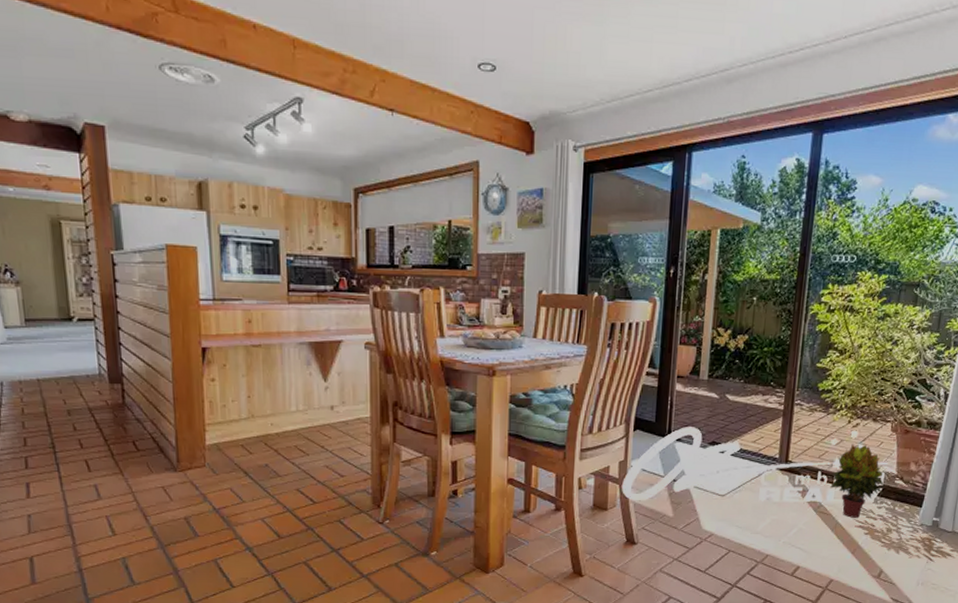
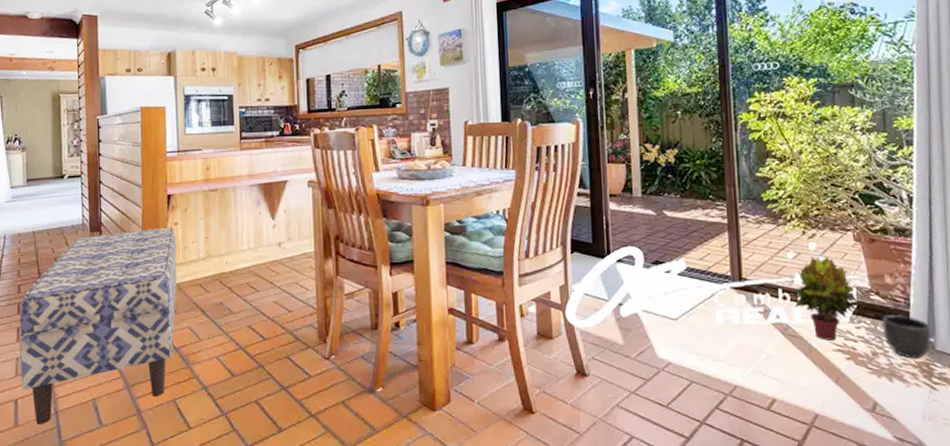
bench: none [28,383,216,583] -> present [19,227,178,425]
planter: none [899,498,940,535] -> present [882,315,932,359]

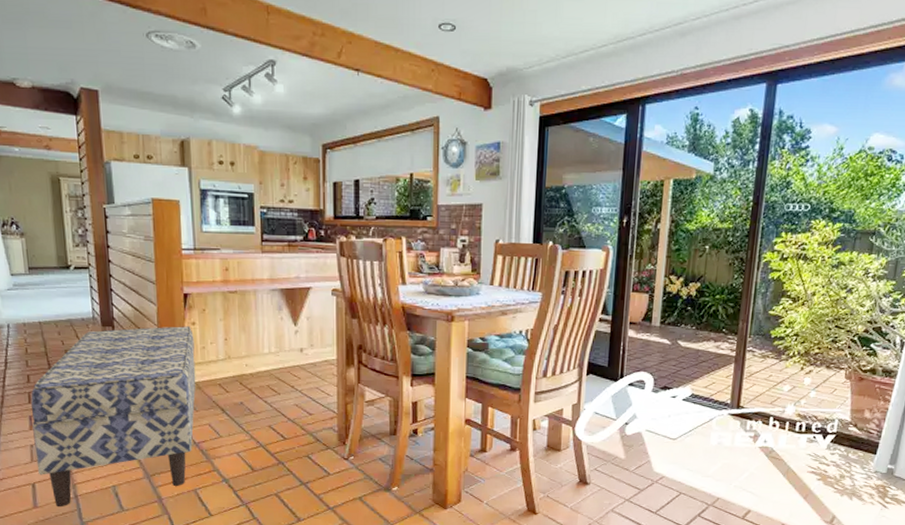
potted plant: present [794,256,859,340] -> none [782,390,838,464]
planter: present [882,315,932,359] -> none [853,445,895,482]

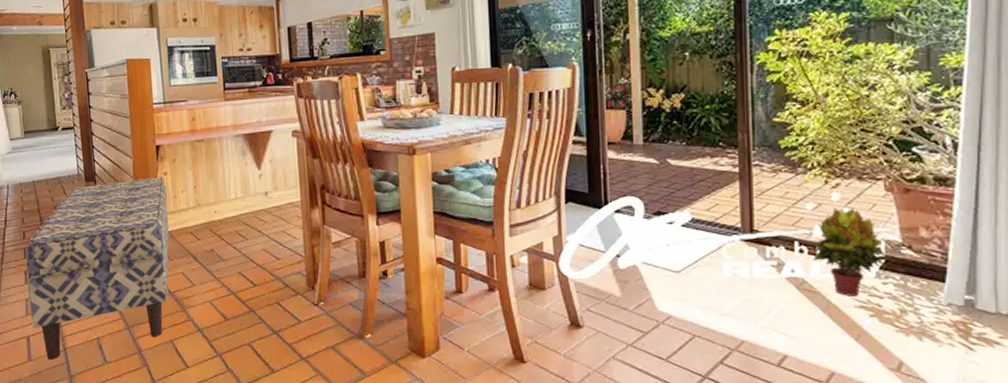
potted plant: none [782,390,838,464] -> present [813,208,887,296]

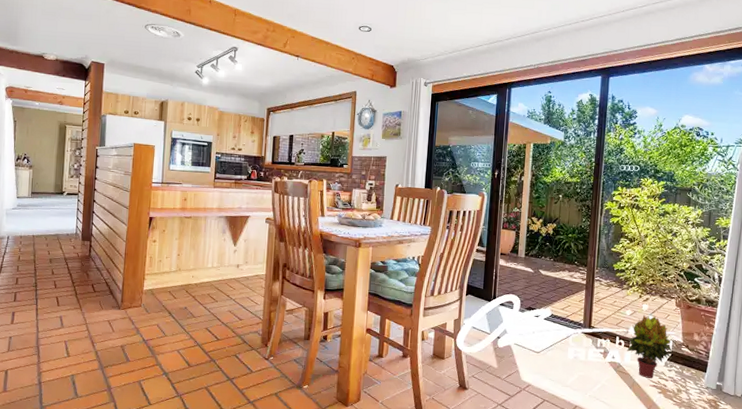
bench: present [26,177,170,361] -> none [11,243,154,392]

